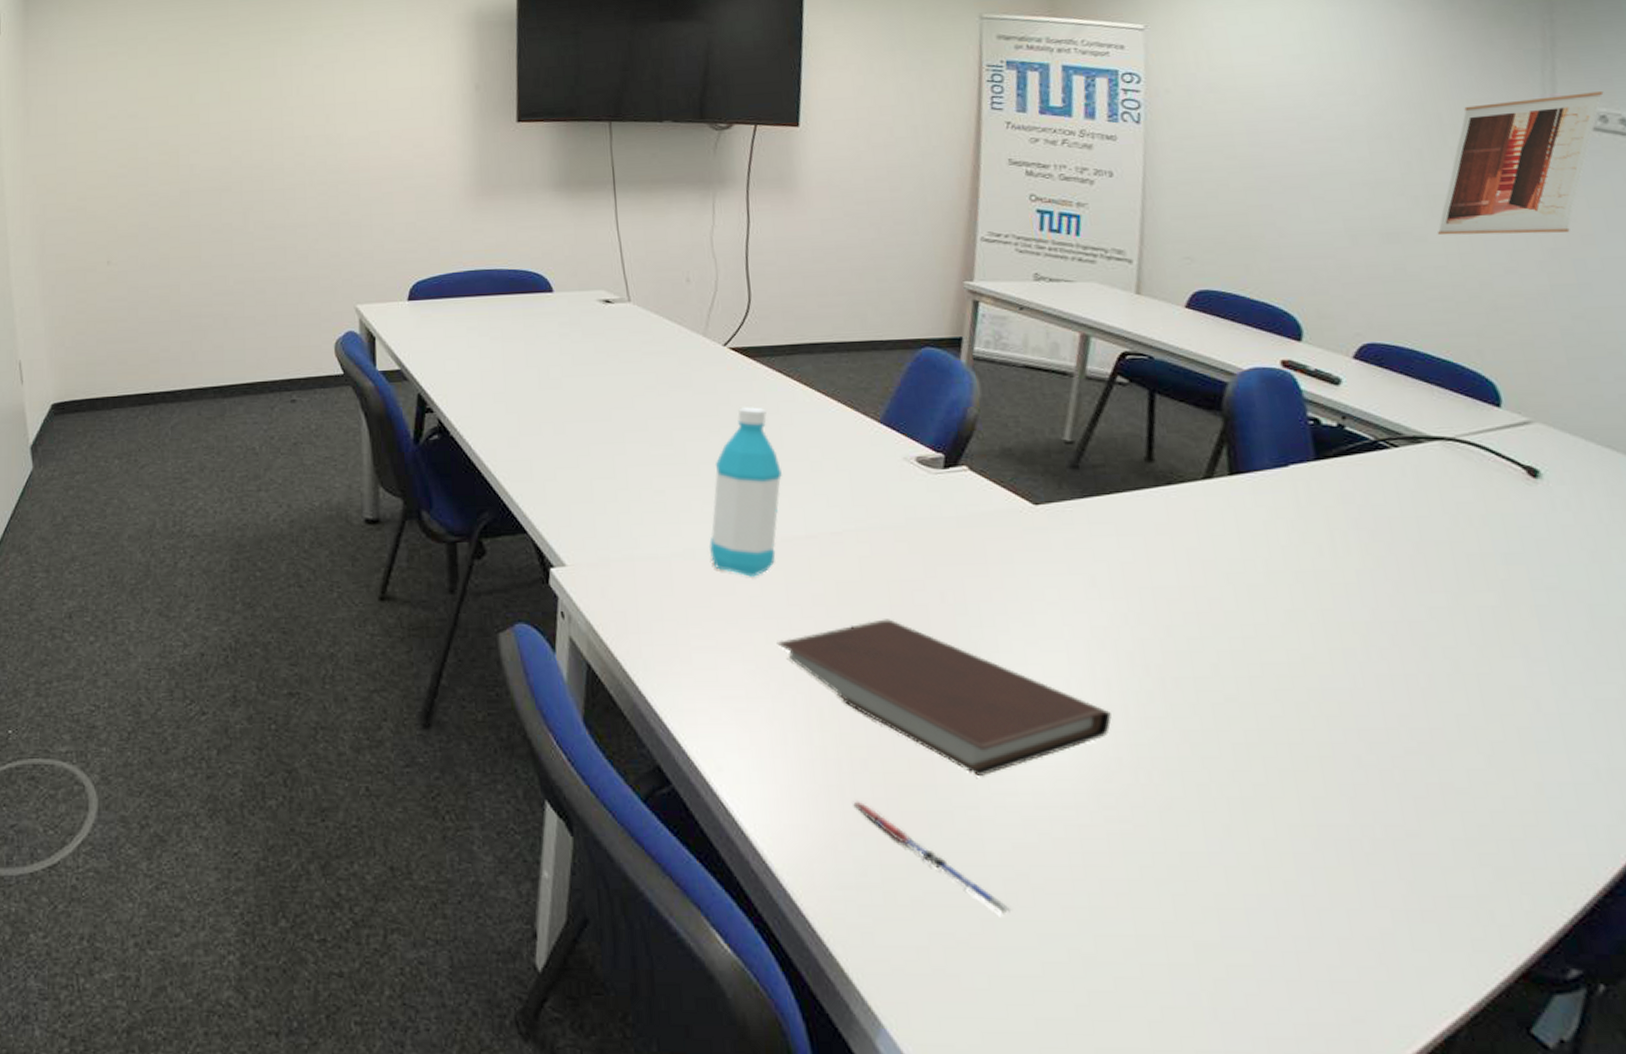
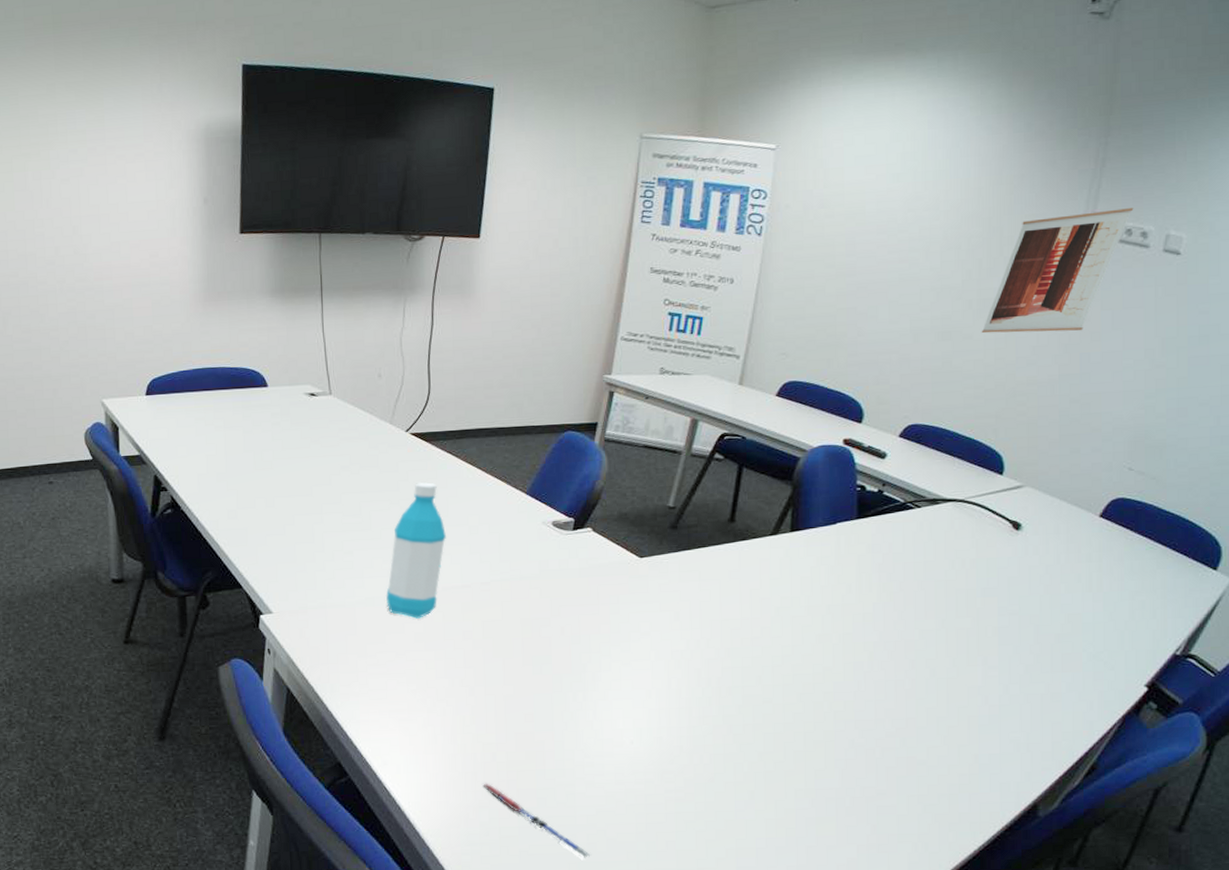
notebook: present [777,619,1112,777] -> none [434,648,679,763]

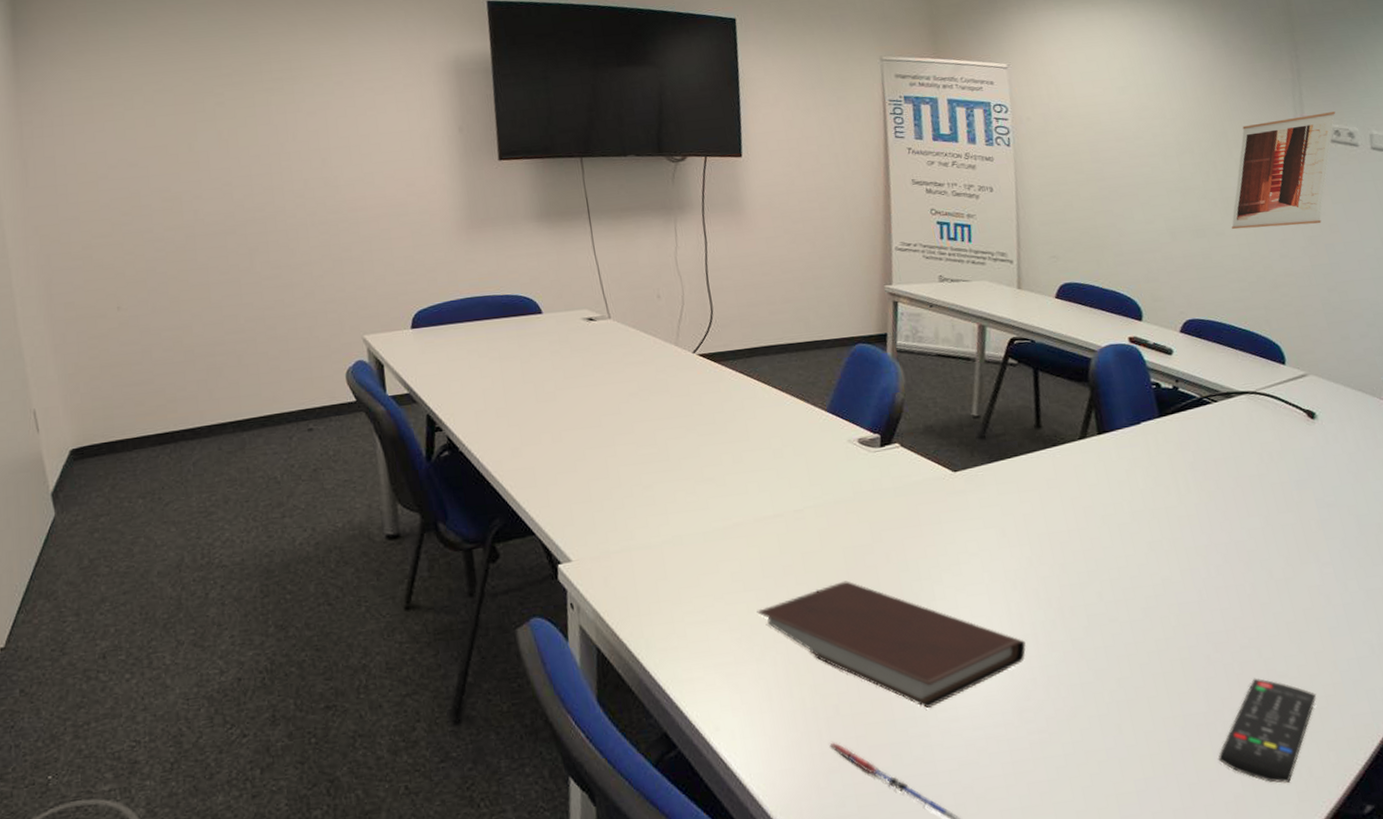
water bottle: present [385,482,446,619] -> none [693,405,750,556]
notebook: none [434,648,679,763] -> present [757,581,1026,709]
remote control: none [840,763,950,854] -> present [1218,678,1317,783]

